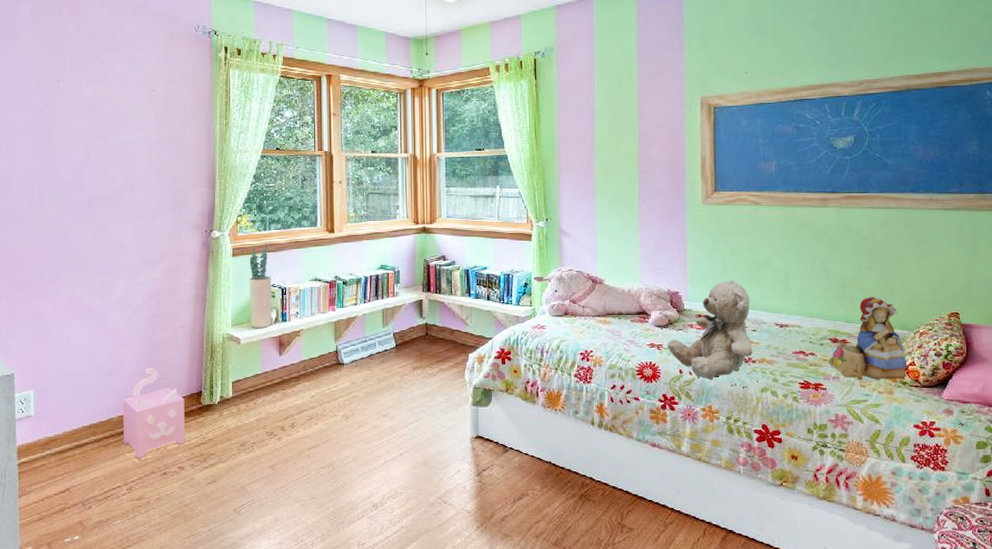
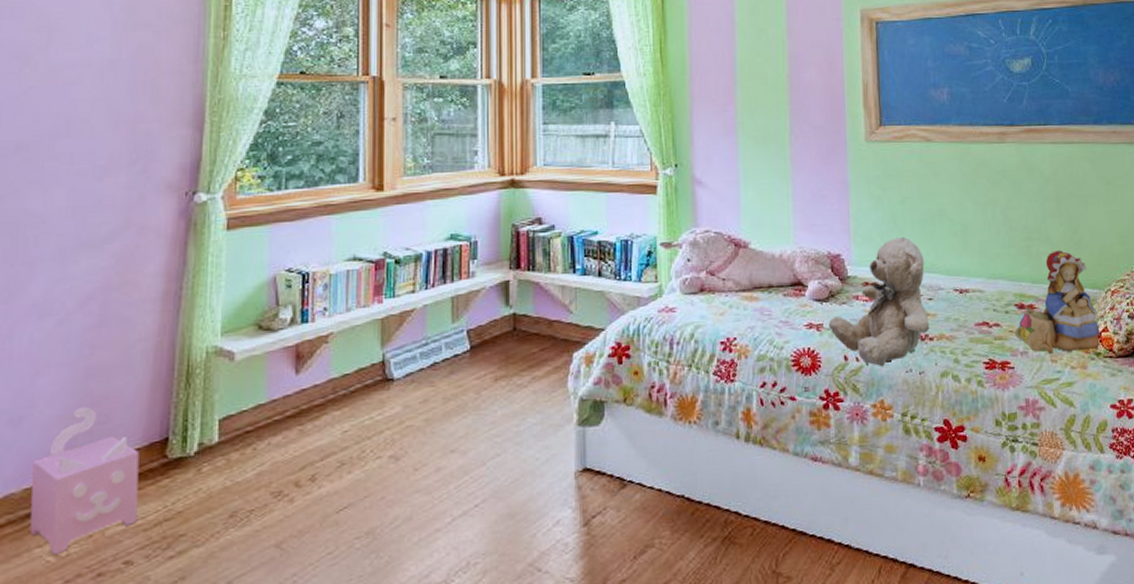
vase: present [249,242,272,329] -> none [251,208,287,336]

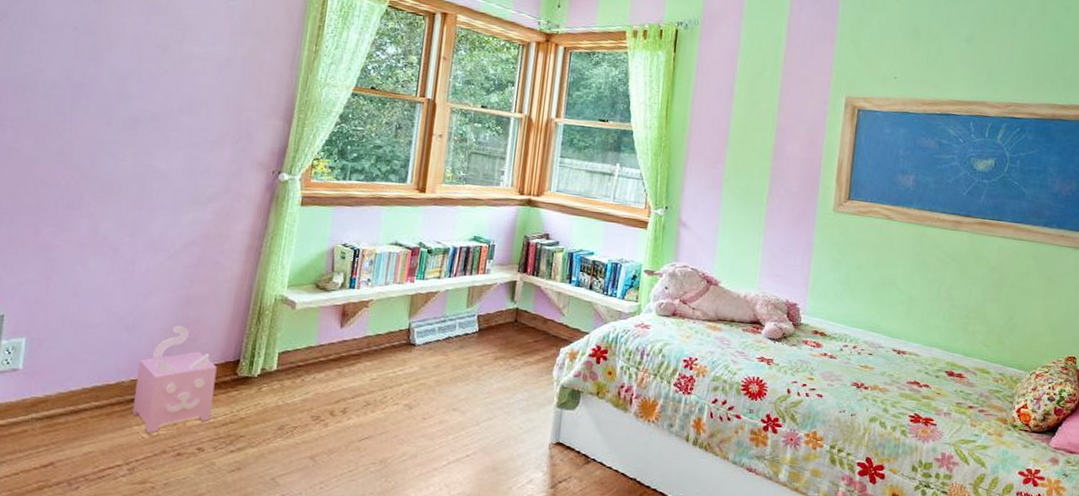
teddy bear: present [829,237,929,367] -> none [778,297,870,404]
doll: present [1015,250,1100,354] -> none [942,331,1020,421]

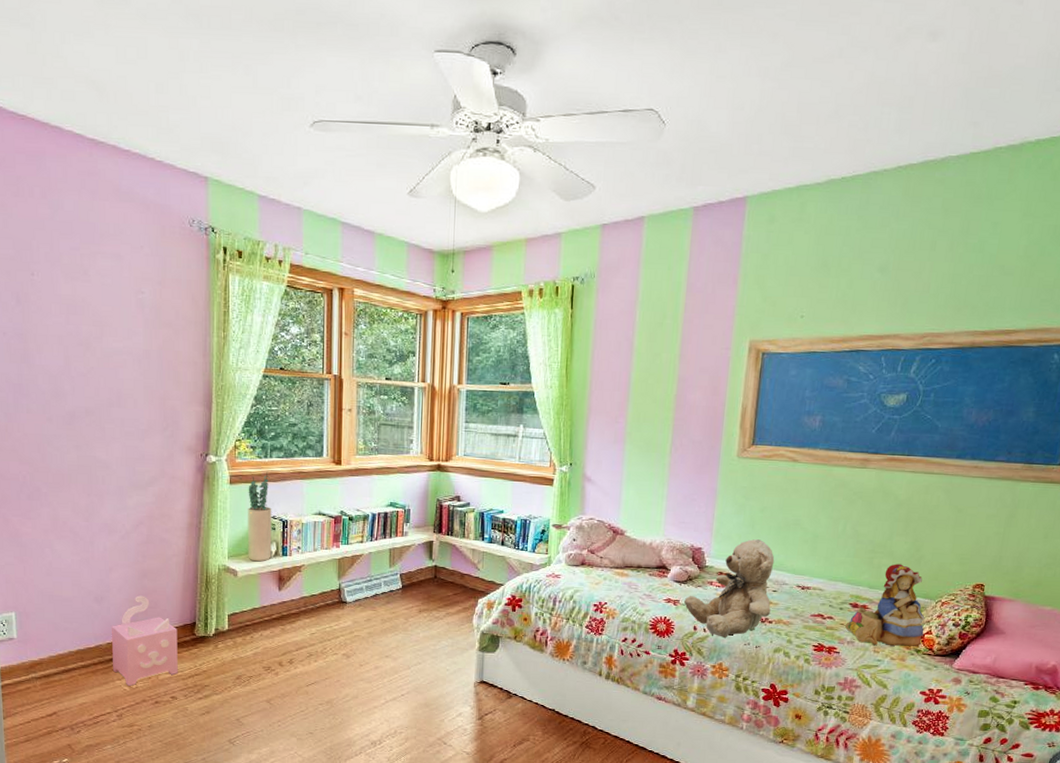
vase: none [310,194,346,294] -> present [248,471,272,562]
teddy bear: none [778,297,870,404] -> present [684,539,775,639]
doll: none [942,331,1020,421] -> present [845,564,925,647]

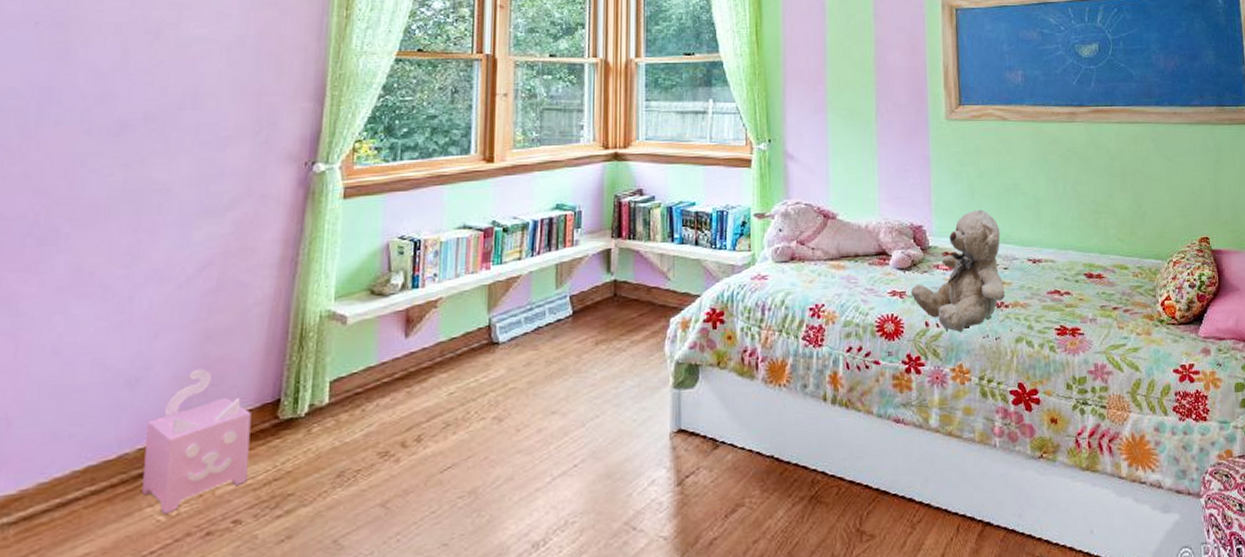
vase: present [248,471,272,562] -> none [363,178,400,301]
doll: present [845,564,925,647] -> none [1084,223,1163,321]

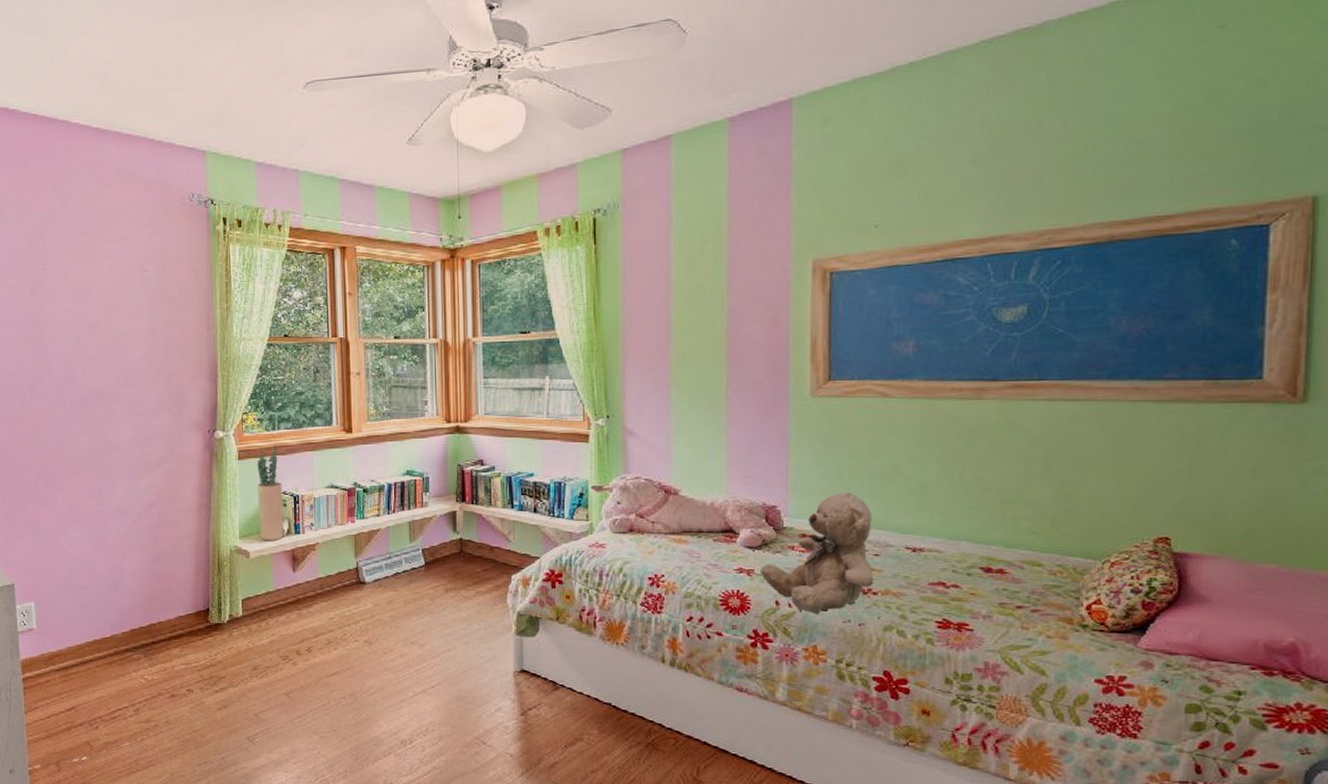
toy box: present [142,368,252,514] -> none [125,581,193,678]
vase: none [363,178,400,301] -> present [257,444,284,541]

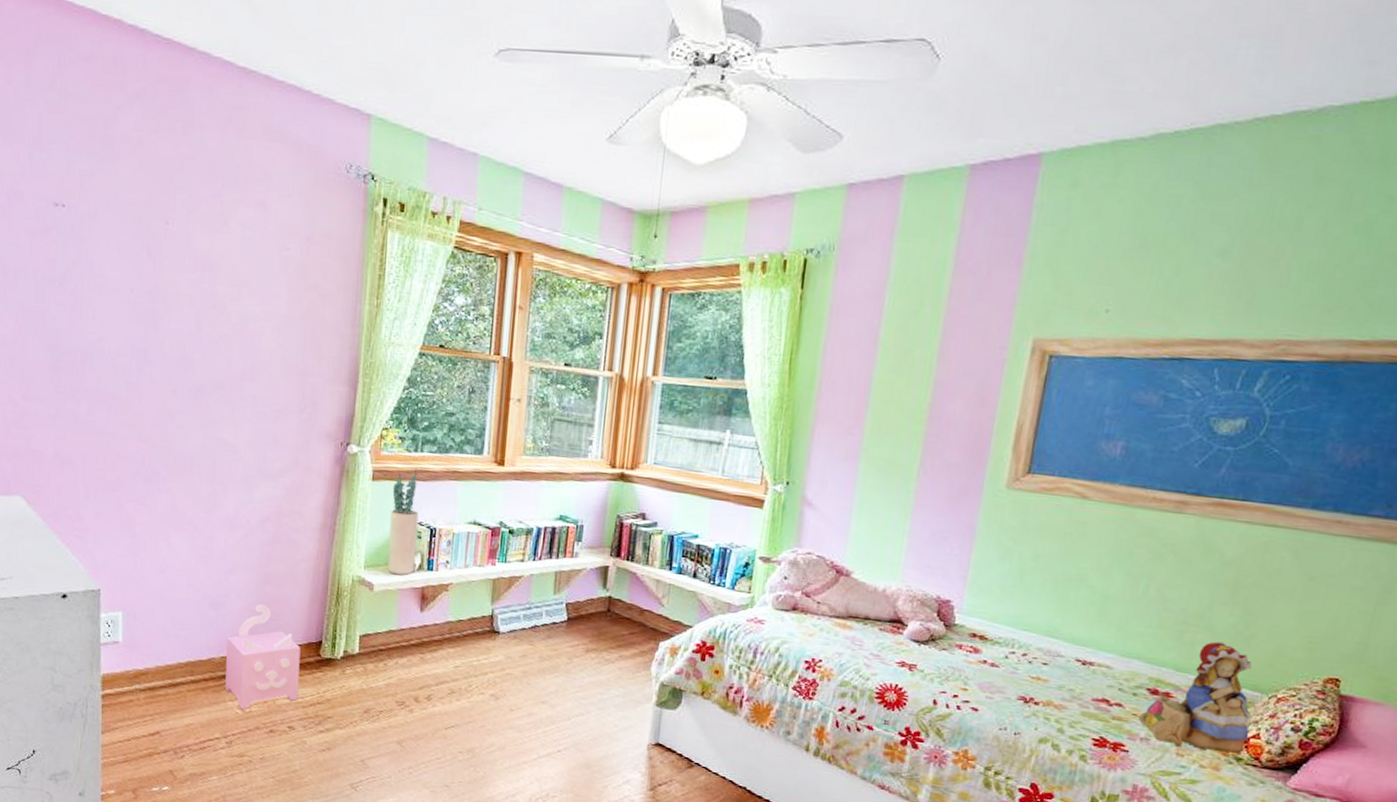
toy box: none [125,581,193,678] -> present [225,604,301,709]
teddy bear: present [761,493,873,615] -> none [923,594,1048,719]
doll: none [978,515,1090,621] -> present [1139,641,1252,754]

